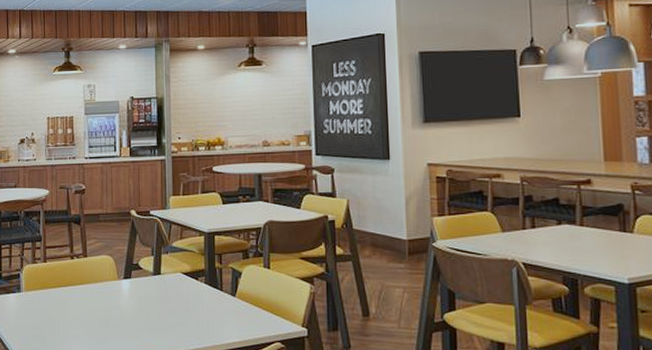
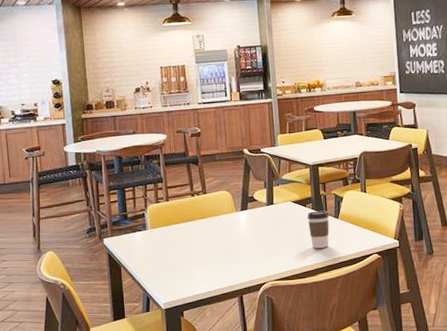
coffee cup: none [198,286,225,330] -> present [307,210,330,249]

